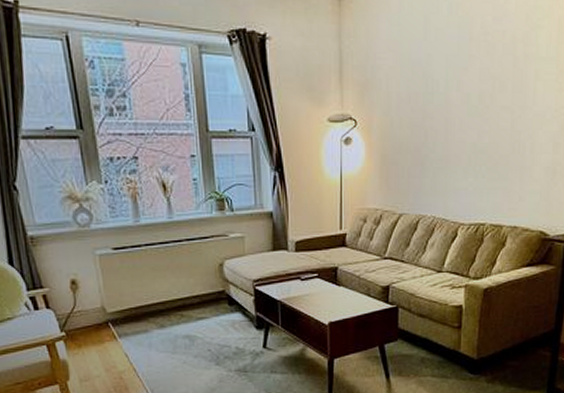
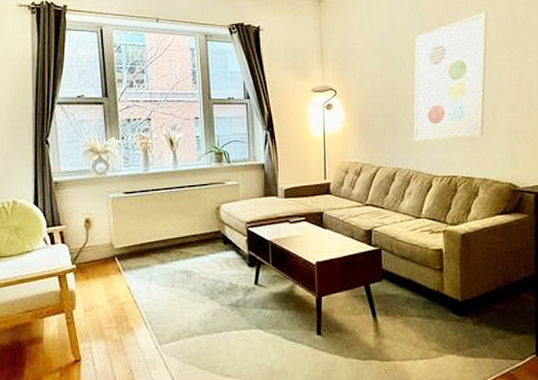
wall art: none [442,15,539,183] -> present [413,11,488,141]

